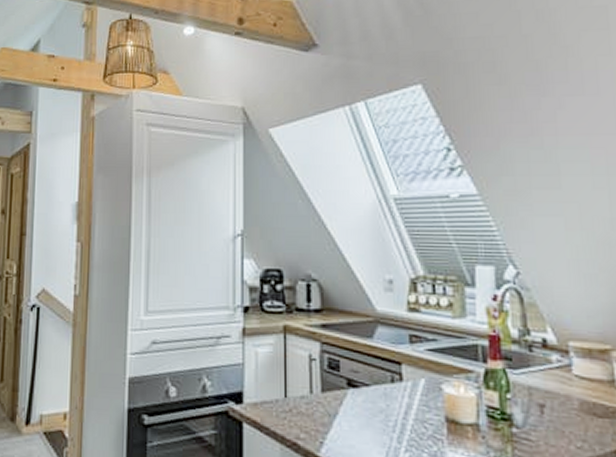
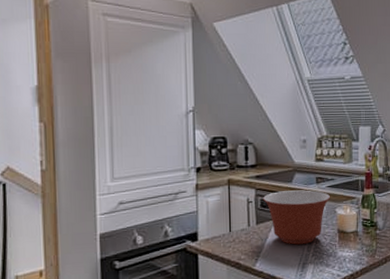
mixing bowl: none [331,349,433,432] -> present [263,190,331,245]

